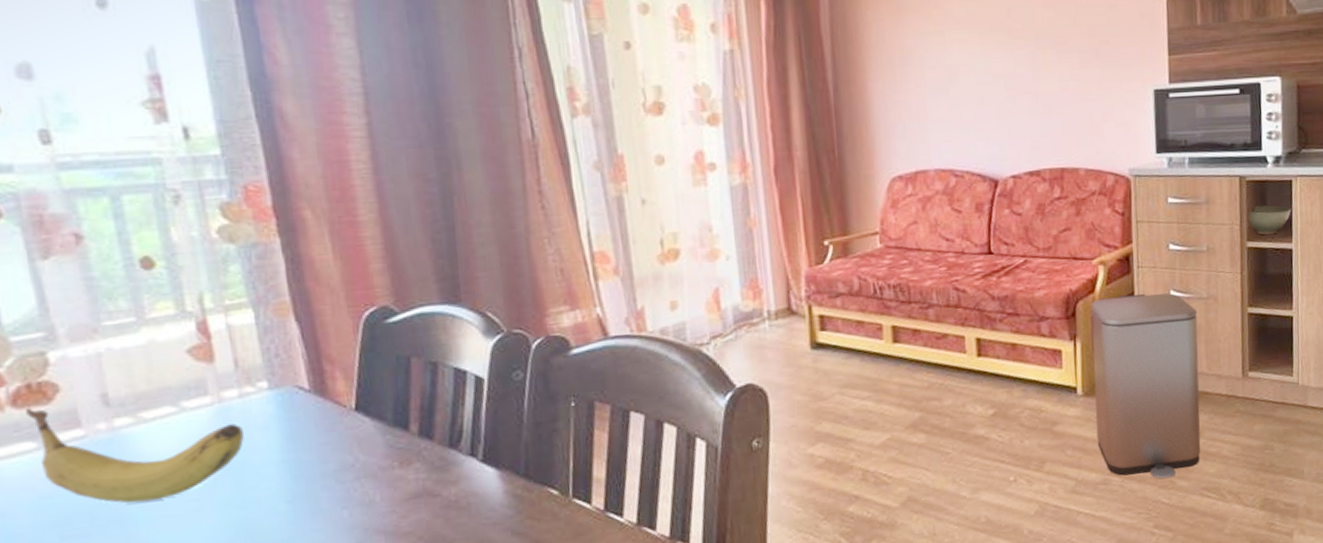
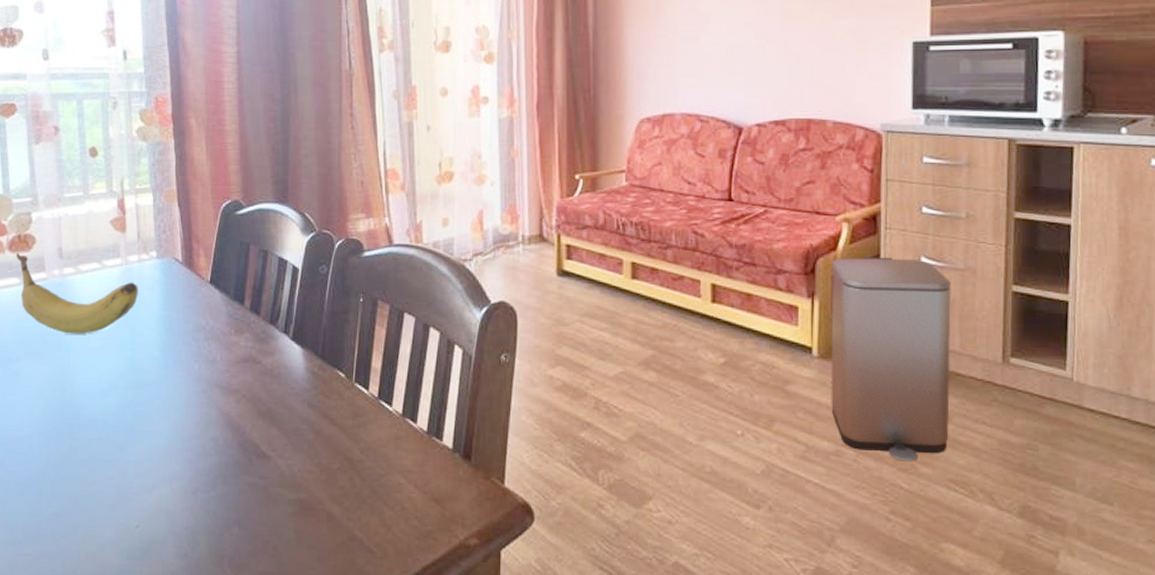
bowl: present [1247,205,1291,235] -> none [1015,174,1071,207]

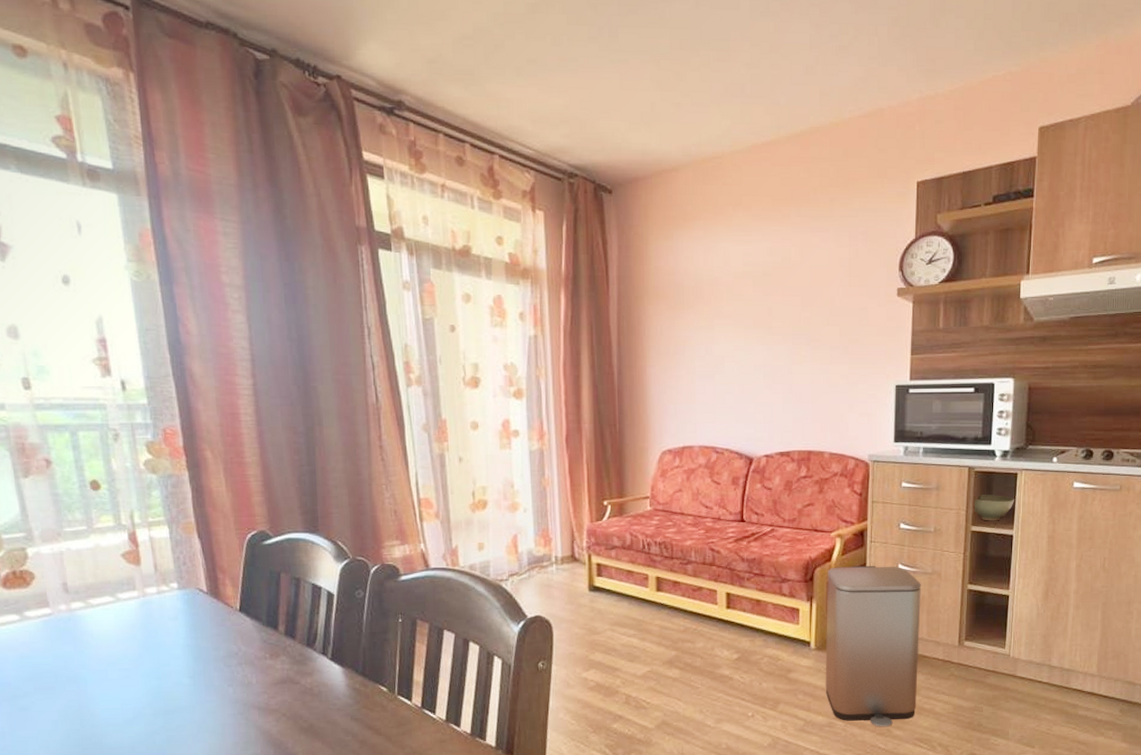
fruit: present [16,253,138,334] -> none [12,589,160,667]
bowl: none [1015,174,1071,207] -> present [972,495,1014,521]

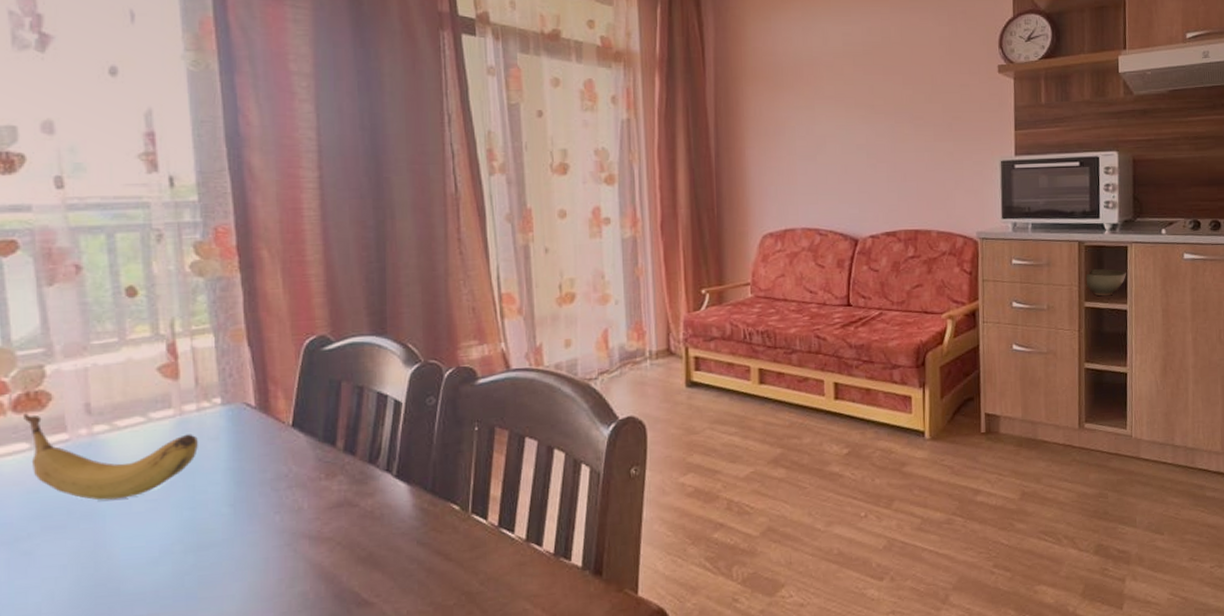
fruit: none [12,589,160,667] -> present [23,413,198,500]
pedal bin: present [825,565,922,728] -> none [939,346,1039,522]

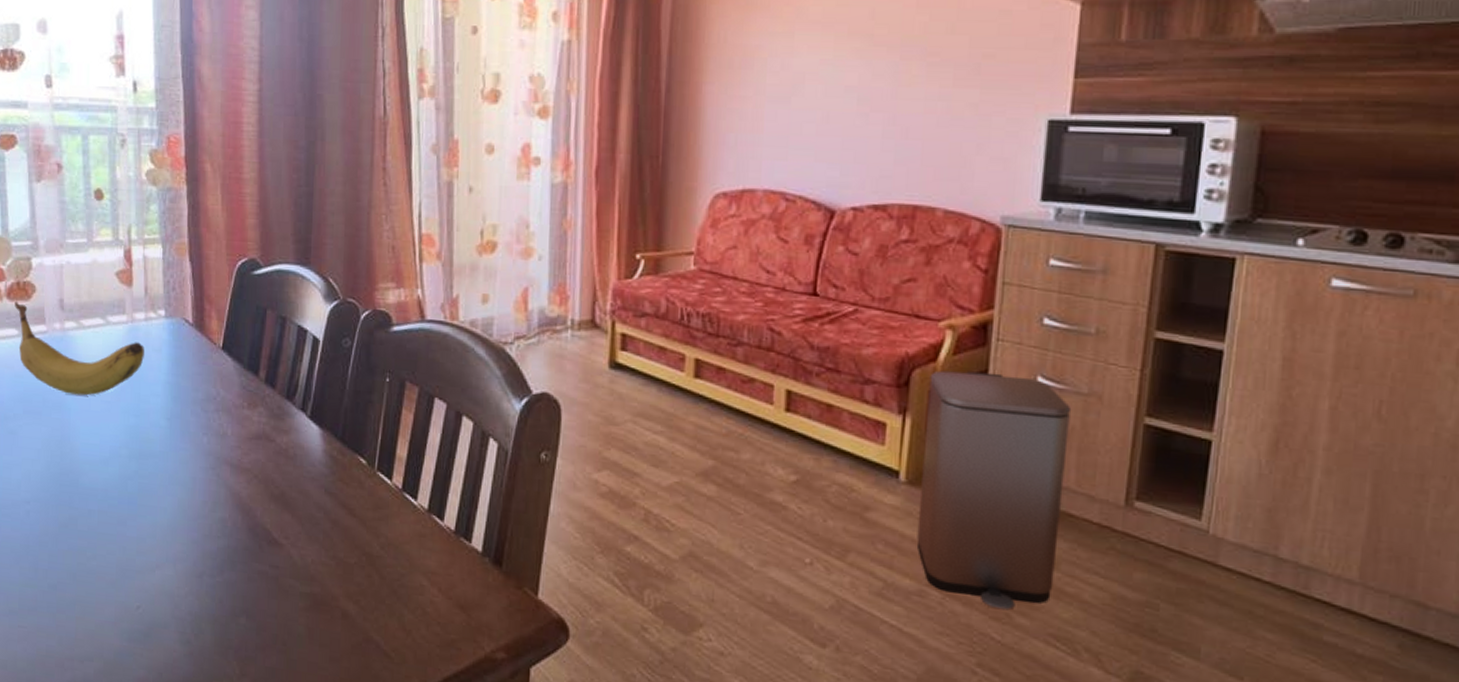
pedal bin: none [939,346,1039,522] -> present [917,370,1072,611]
bowl: present [1085,269,1126,297] -> none [1159,286,1228,327]

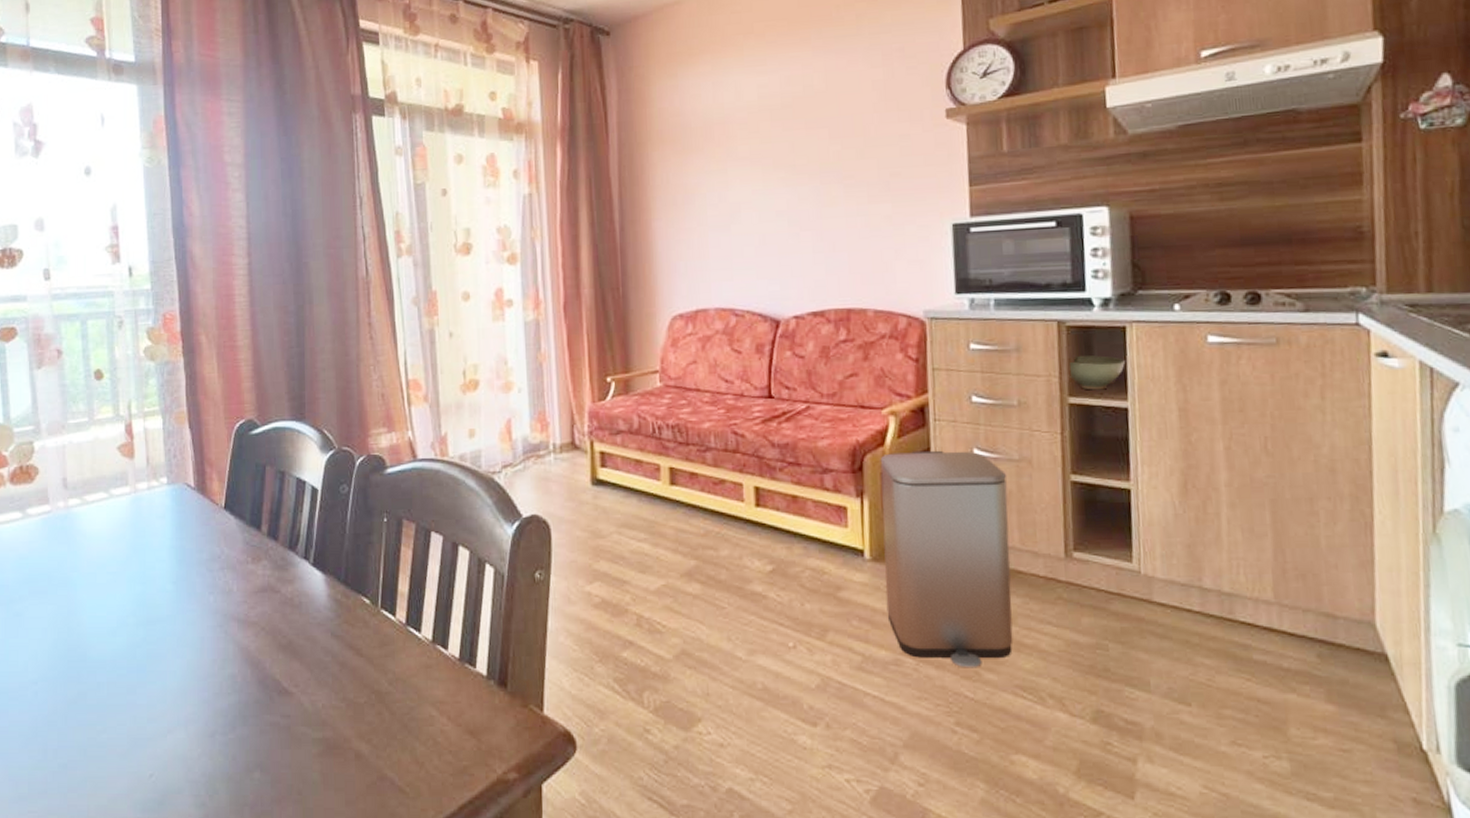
fruit: present [15,301,144,396] -> none [18,485,148,570]
bowl: none [1159,286,1228,327] -> present [1068,355,1125,391]

